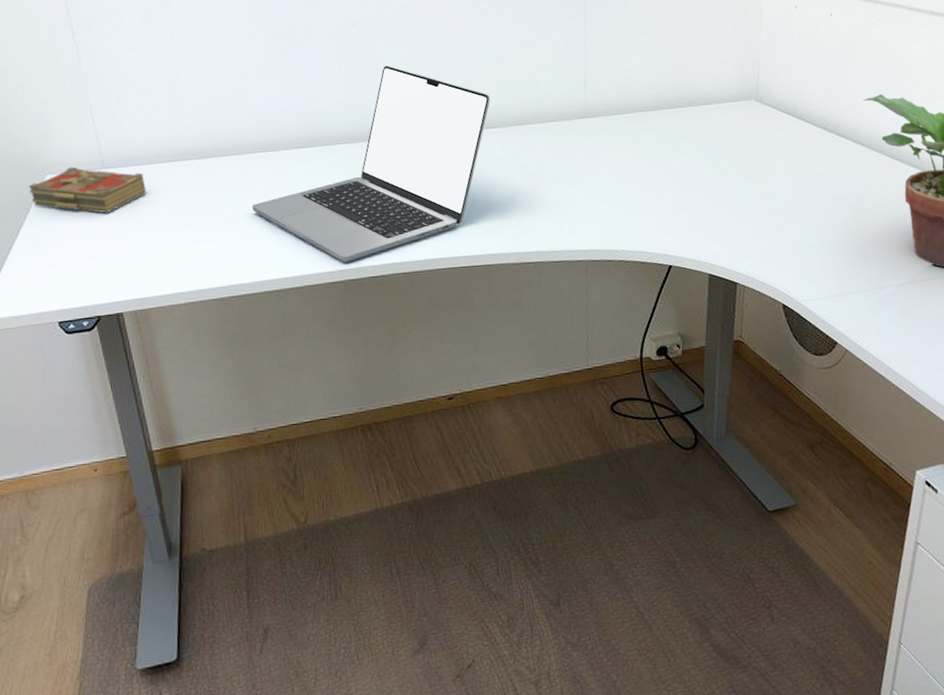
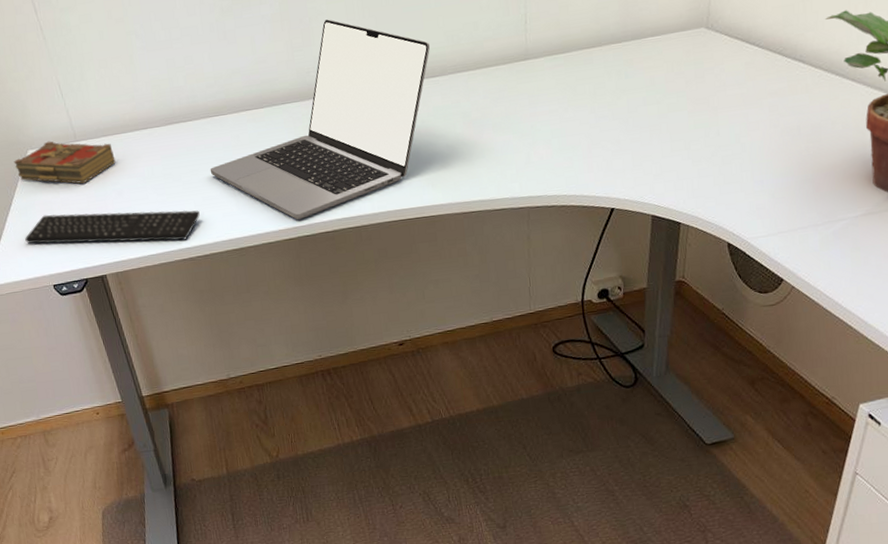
keyboard: none [31,244,237,279] -> present [25,210,200,244]

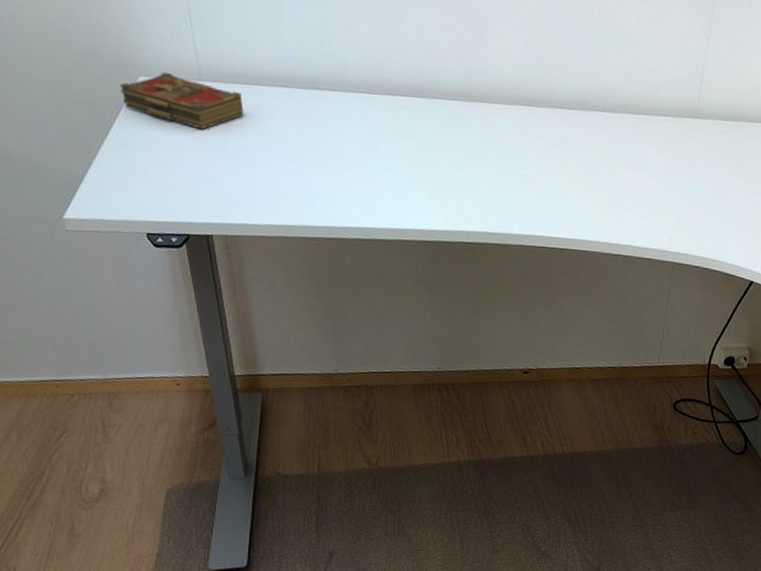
keyboard: present [25,210,200,244] -> none [120,153,332,217]
laptop: present [210,19,431,220] -> none [351,23,605,224]

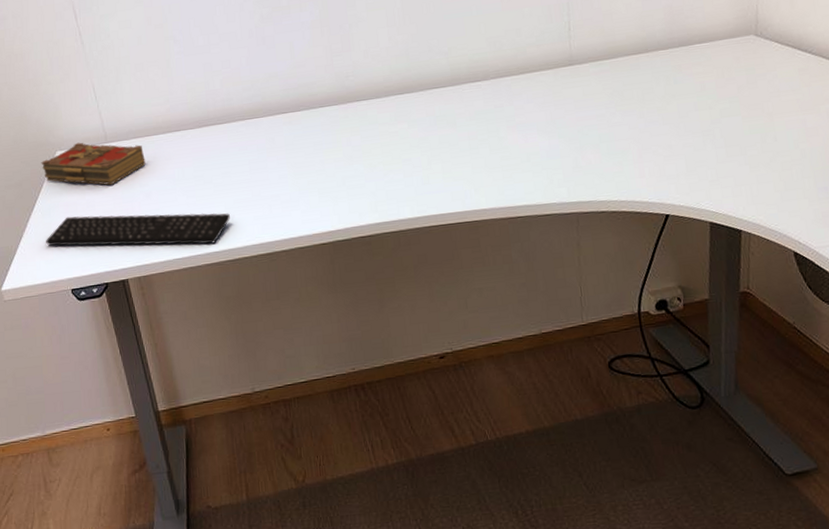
keyboard: none [120,153,332,217] -> present [46,213,230,246]

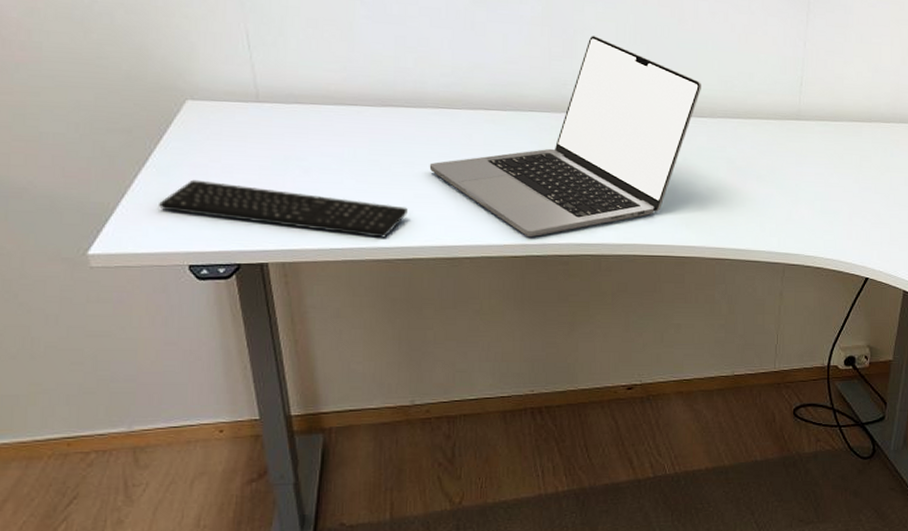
book: present [41,142,146,186] -> none [162,94,307,152]
laptop: none [242,26,472,224] -> present [429,36,702,238]

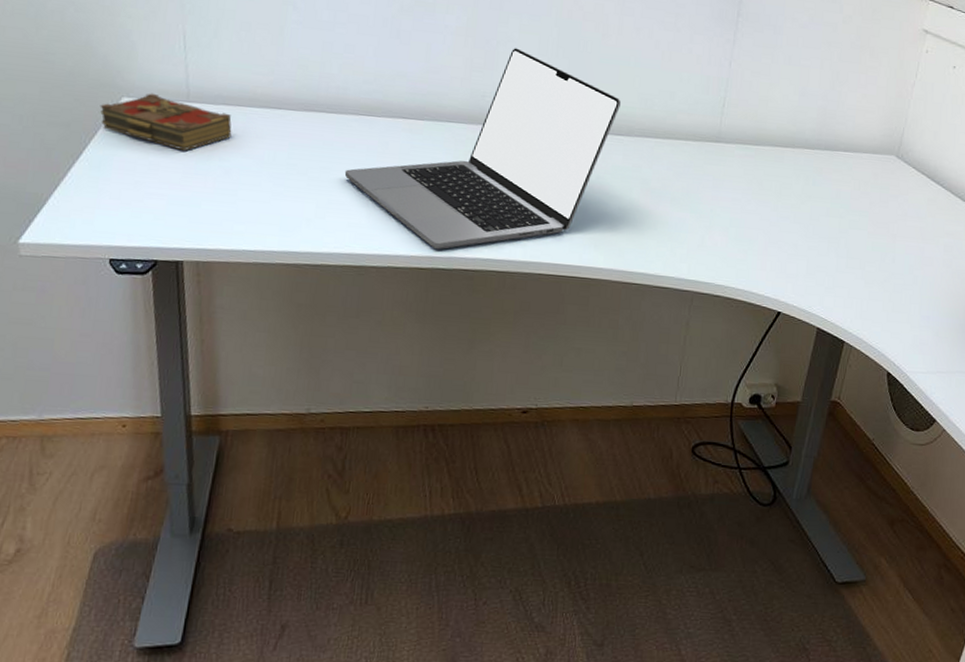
keyboard: present [159,179,408,238] -> none [88,175,320,242]
book: none [162,94,307,152] -> present [100,93,232,151]

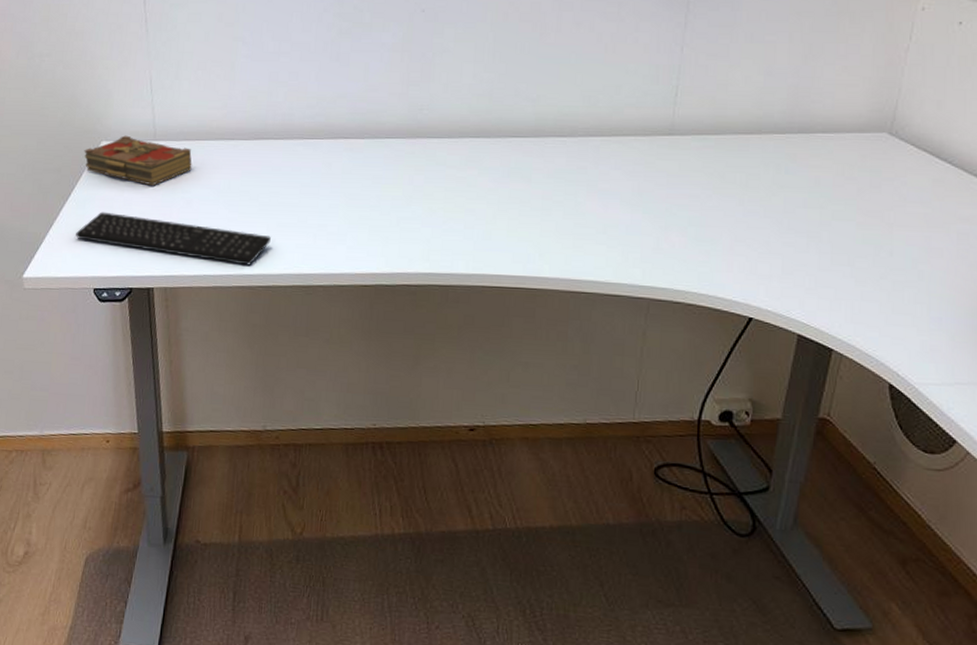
keyboard: none [88,175,320,242] -> present [76,211,271,266]
laptop: present [344,48,622,250] -> none [291,58,563,267]

